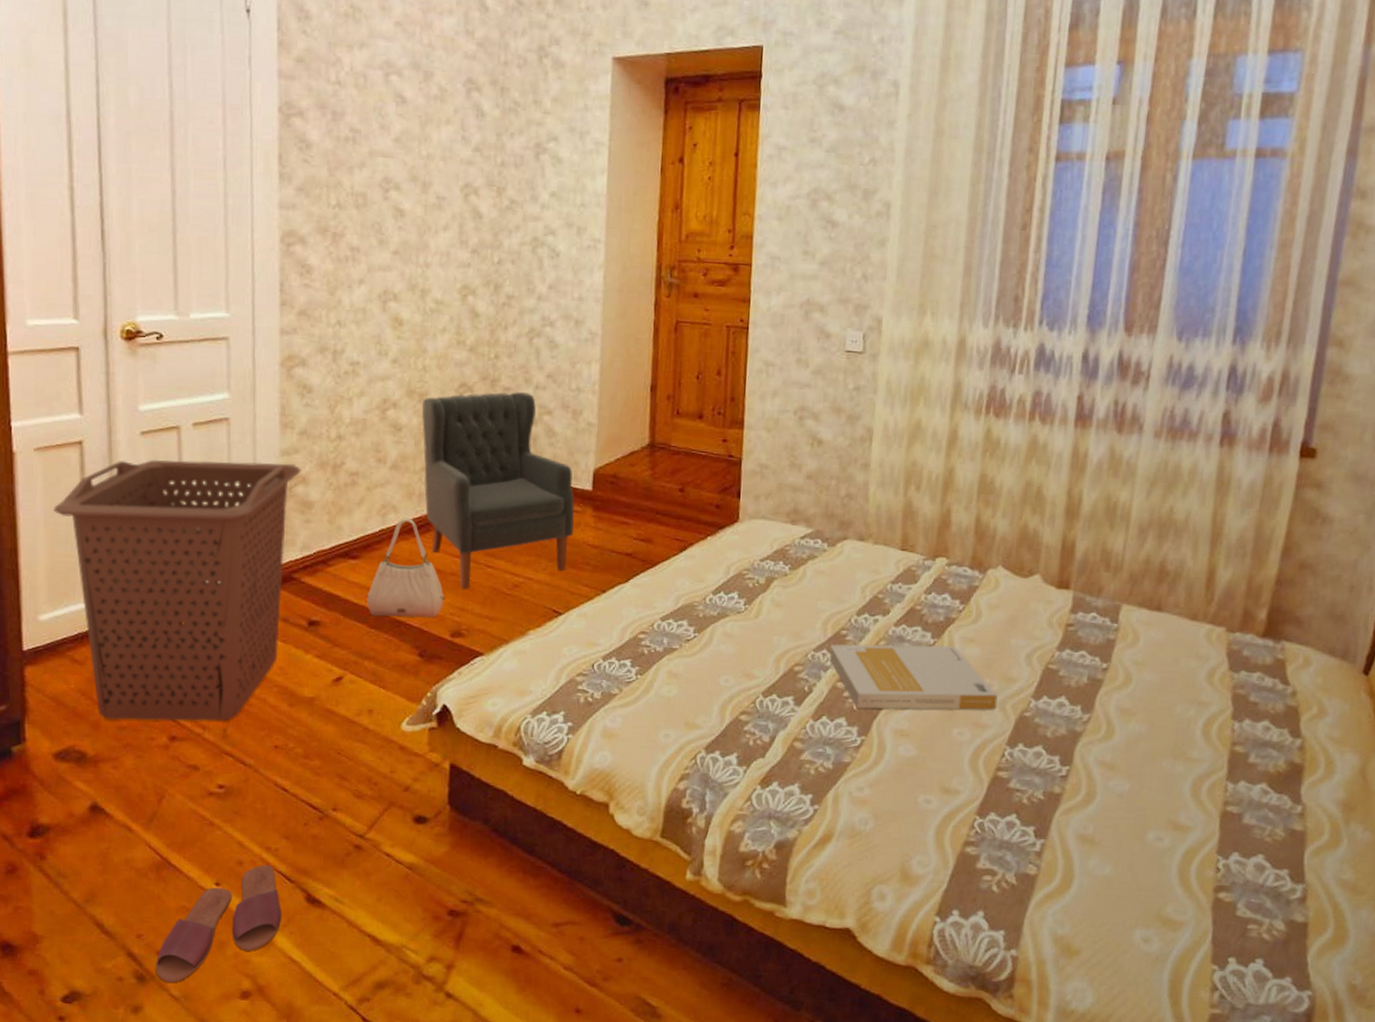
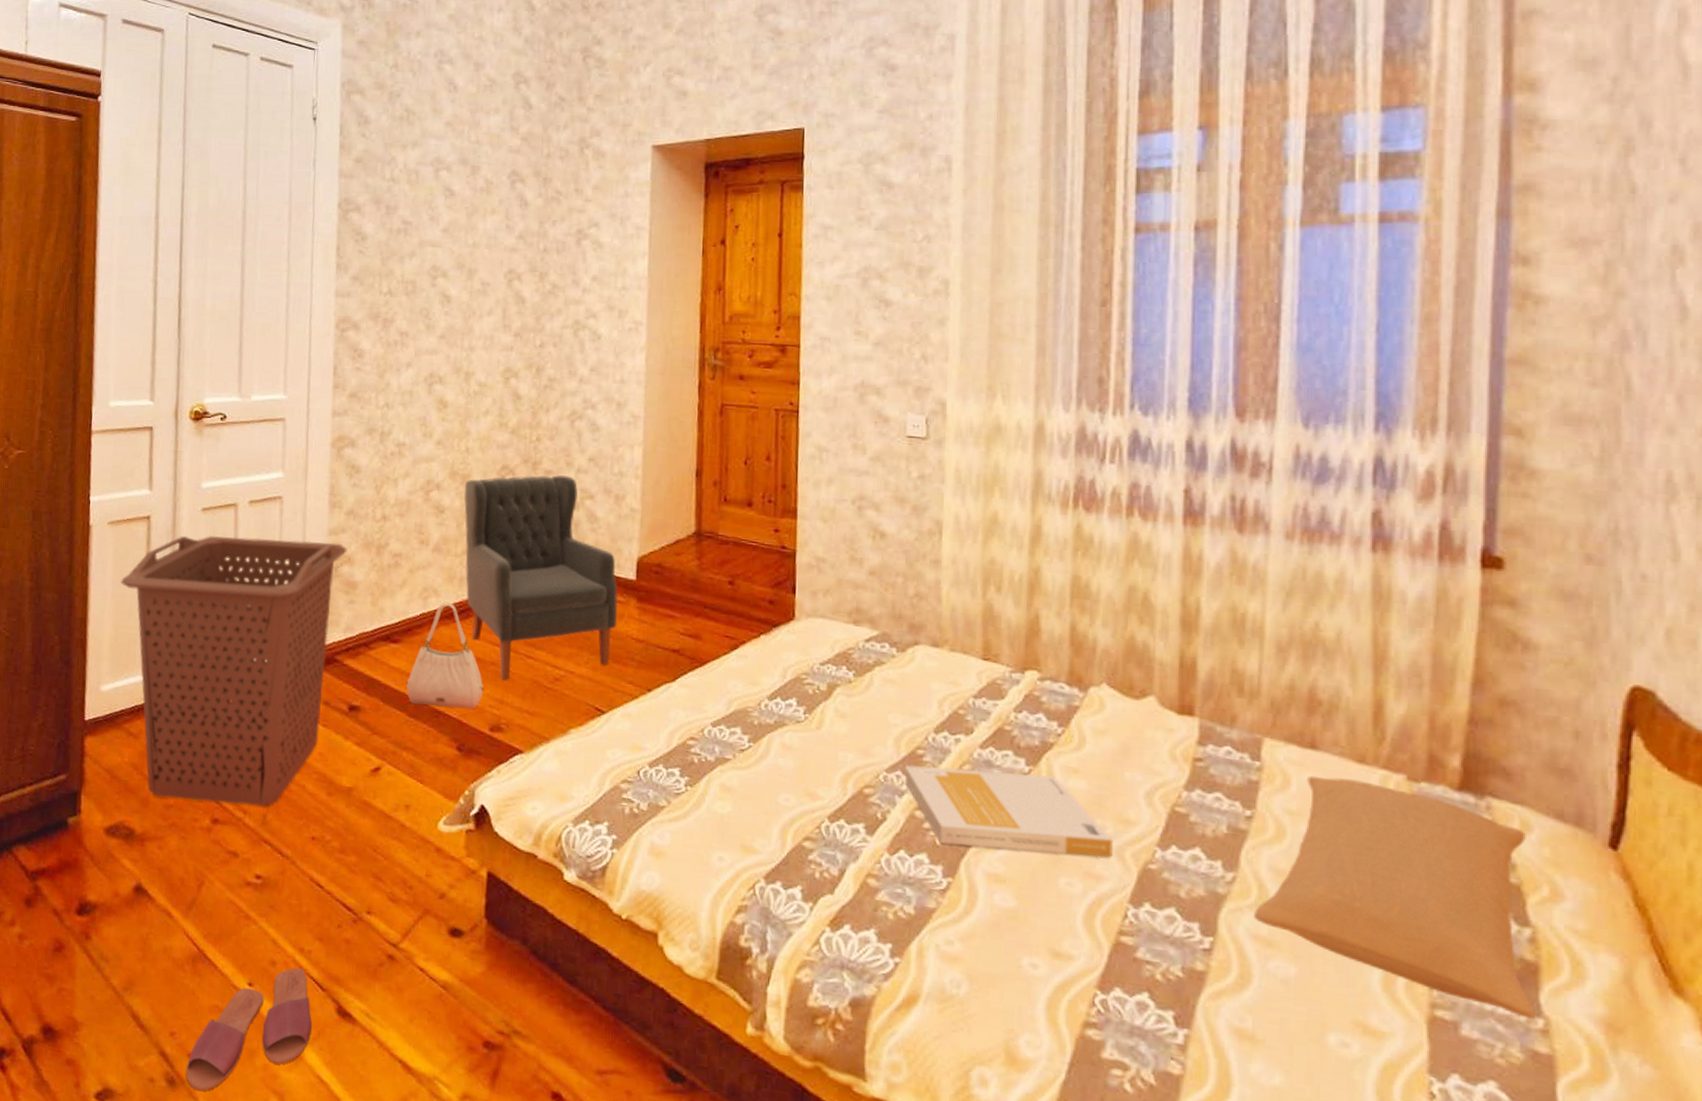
pillow: none [1101,632,1307,806] -> present [1254,775,1537,1019]

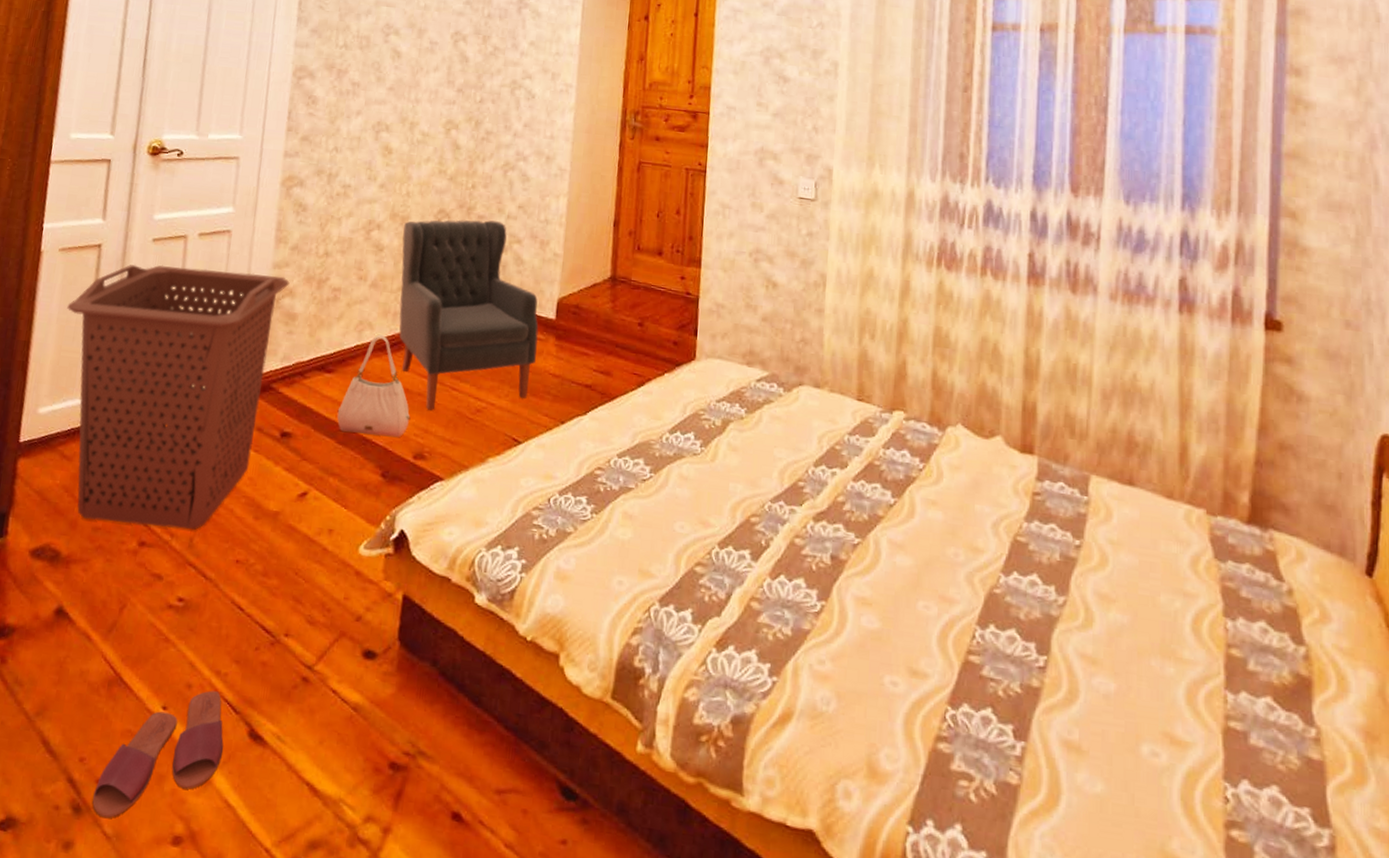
book: present [904,765,1113,858] -> none [787,496,964,583]
pillow: present [1254,775,1537,1019] -> none [1081,509,1310,729]

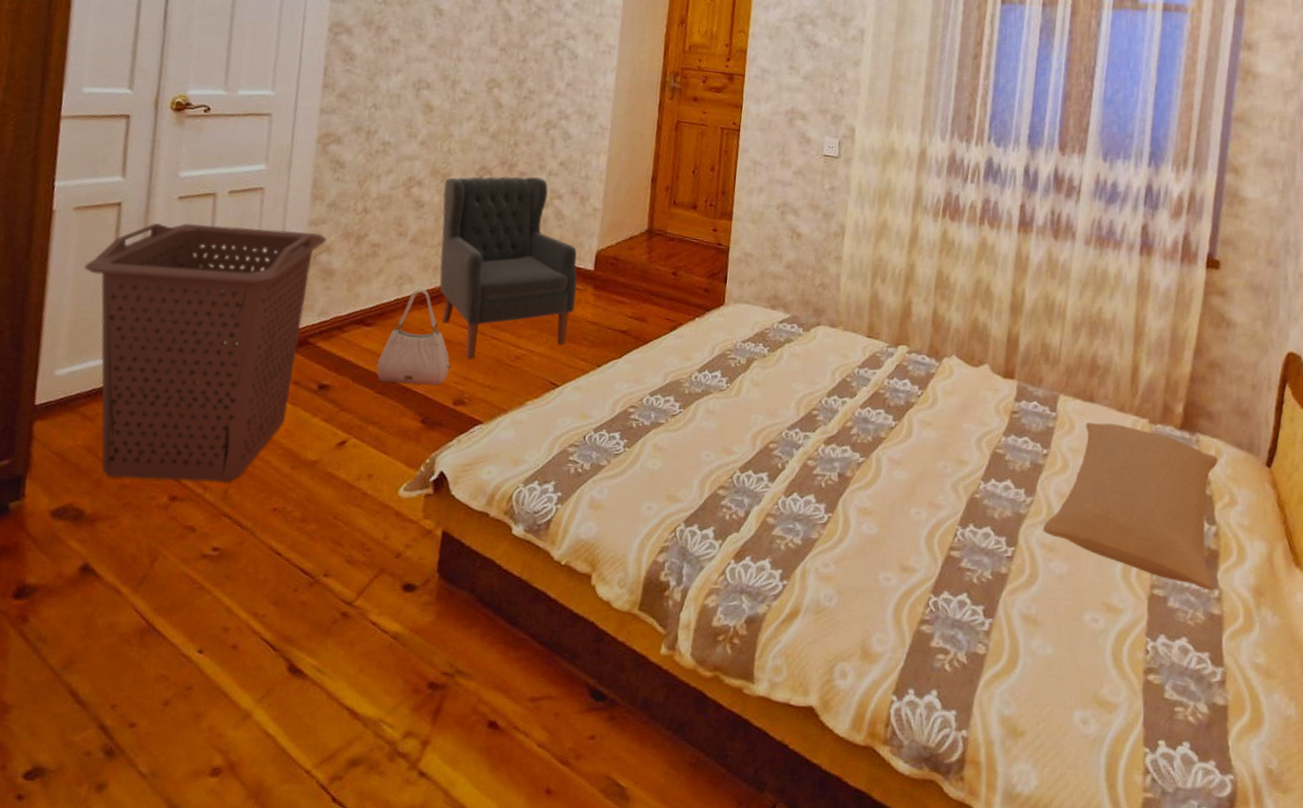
slippers: present [92,690,224,819] -> none [126,632,262,759]
pillow: none [1081,509,1310,729] -> present [1043,422,1218,591]

